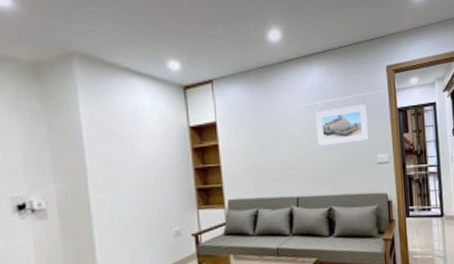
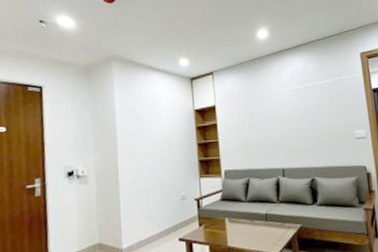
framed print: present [315,104,369,146] -> none [298,86,347,124]

